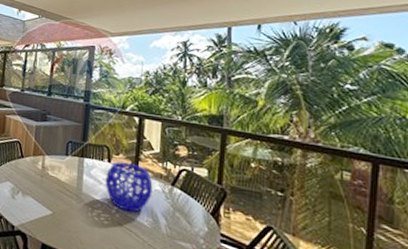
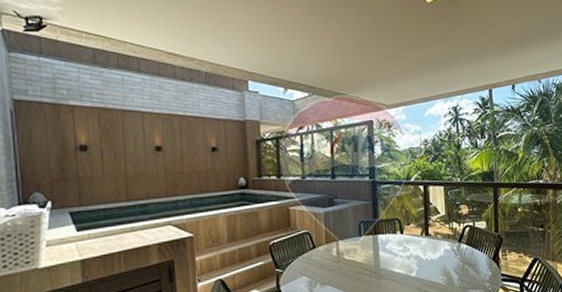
decorative bowl: present [105,161,153,213] -> none [400,230,444,276]

